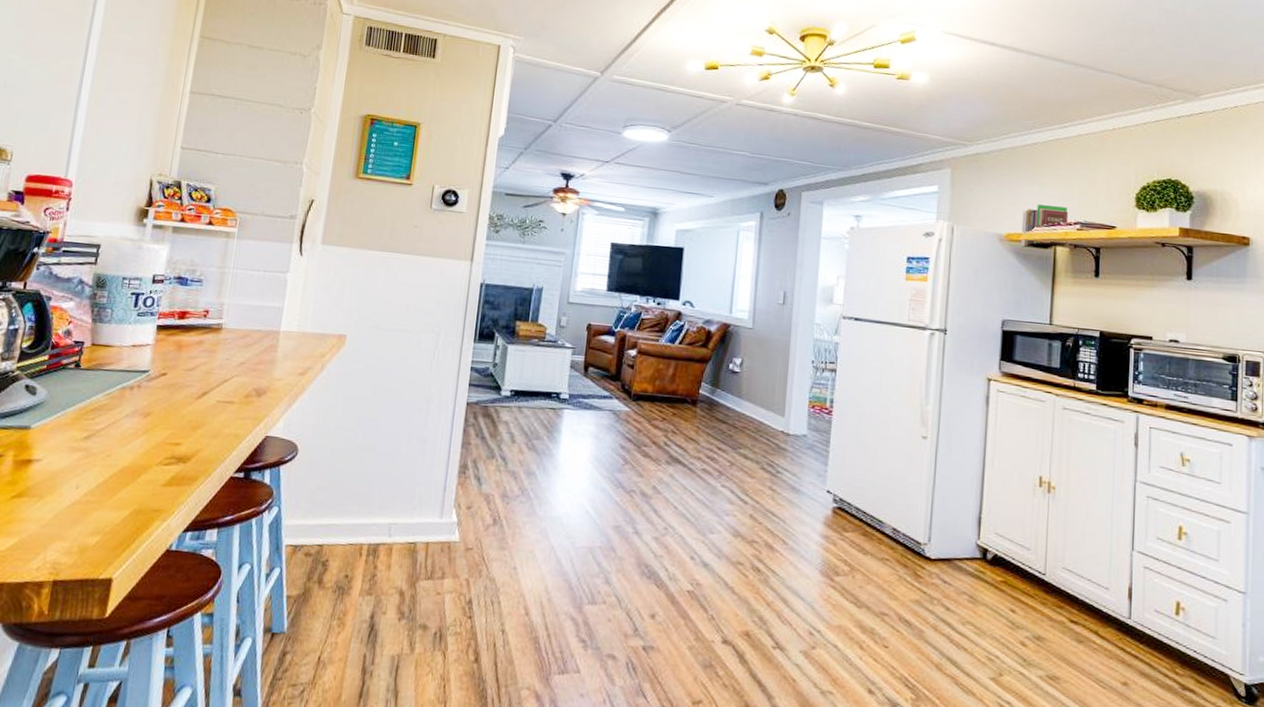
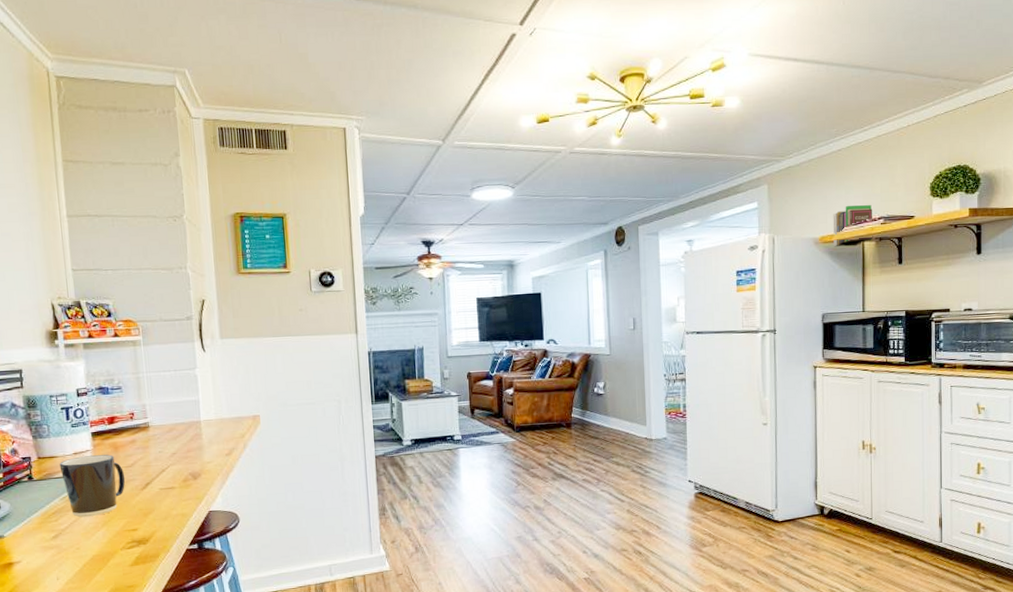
mug: none [112,350,182,421] -> present [59,454,125,518]

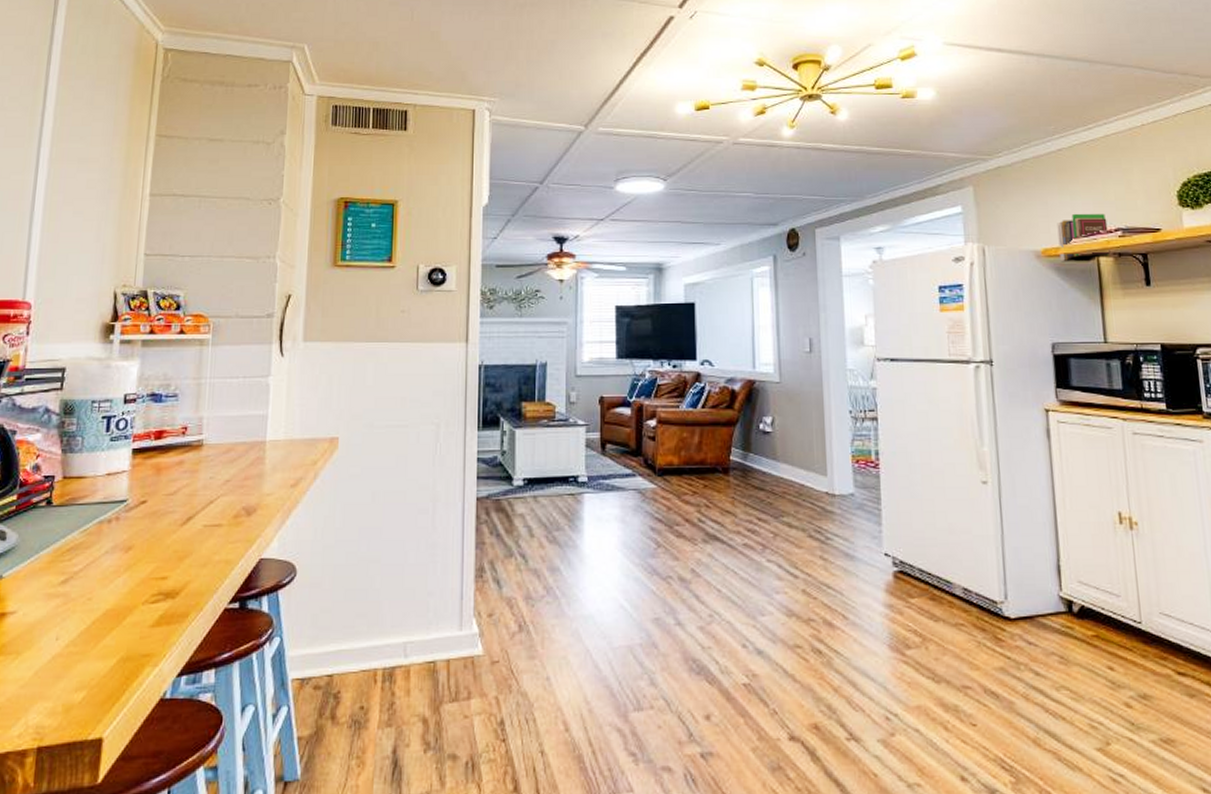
mug: present [59,454,125,518] -> none [86,478,164,558]

